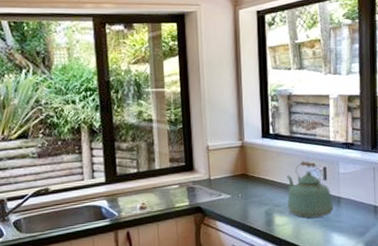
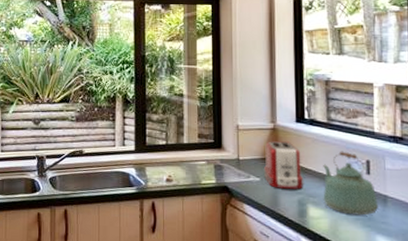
toaster: none [233,156,271,203] -> present [263,140,304,189]

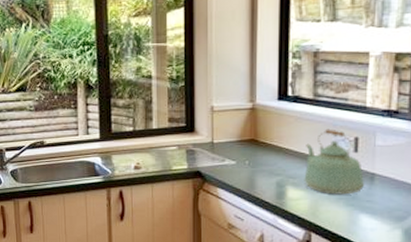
toaster: present [263,140,304,189] -> none [239,120,284,171]

